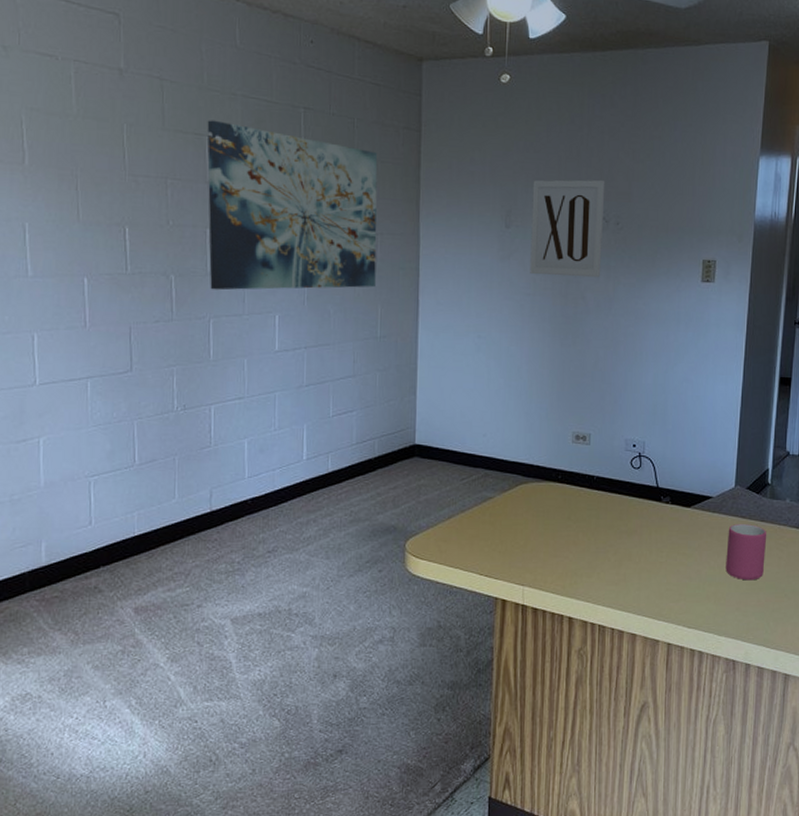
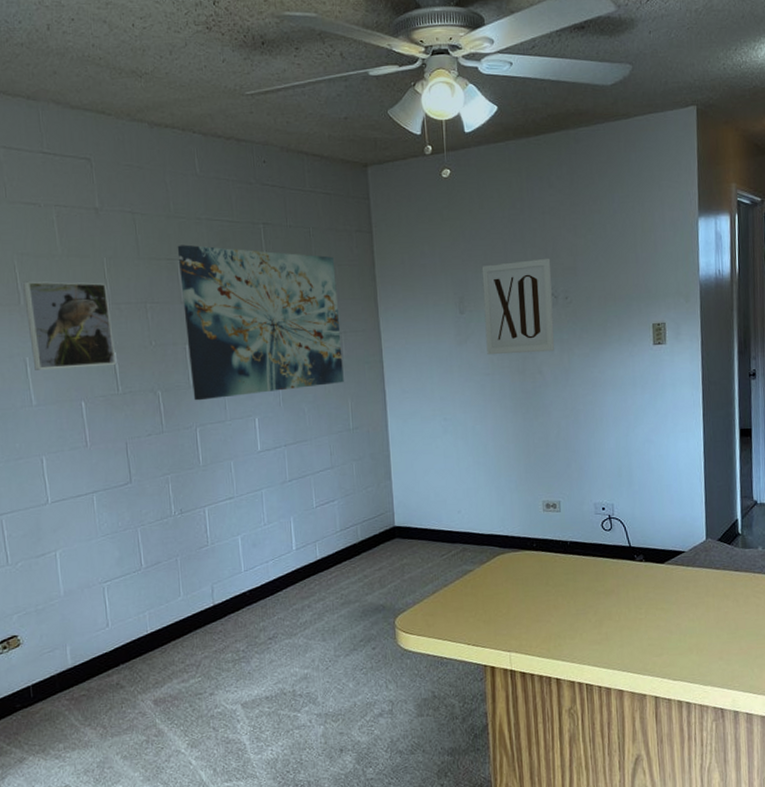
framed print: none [30,139,128,243] -> present [23,281,117,370]
mug: present [726,524,767,581] -> none [703,575,743,630]

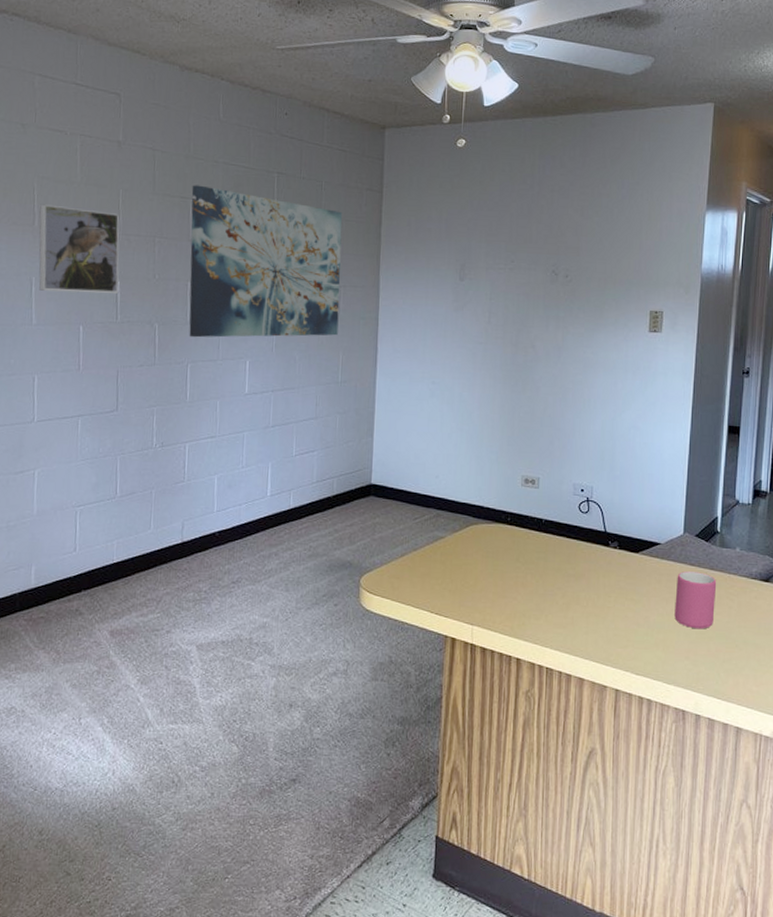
wall art: present [481,258,555,355] -> none [482,235,555,328]
mug: none [703,575,743,630] -> present [674,571,717,629]

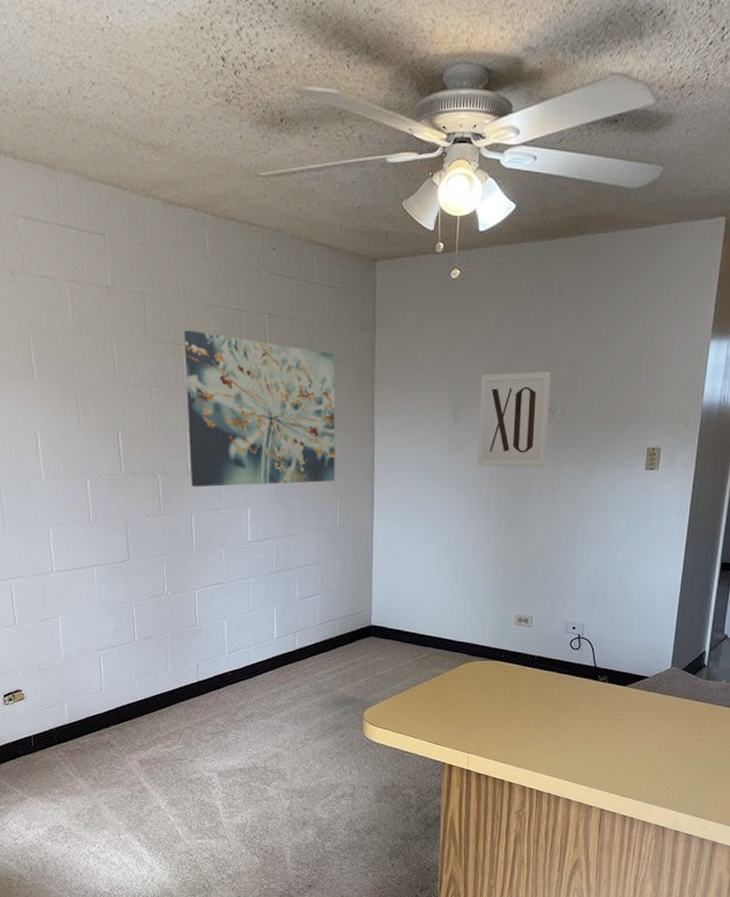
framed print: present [39,204,120,294] -> none [37,356,121,446]
wall art: none [482,235,555,328] -> present [477,371,552,468]
mug: present [674,571,717,629] -> none [659,703,701,755]

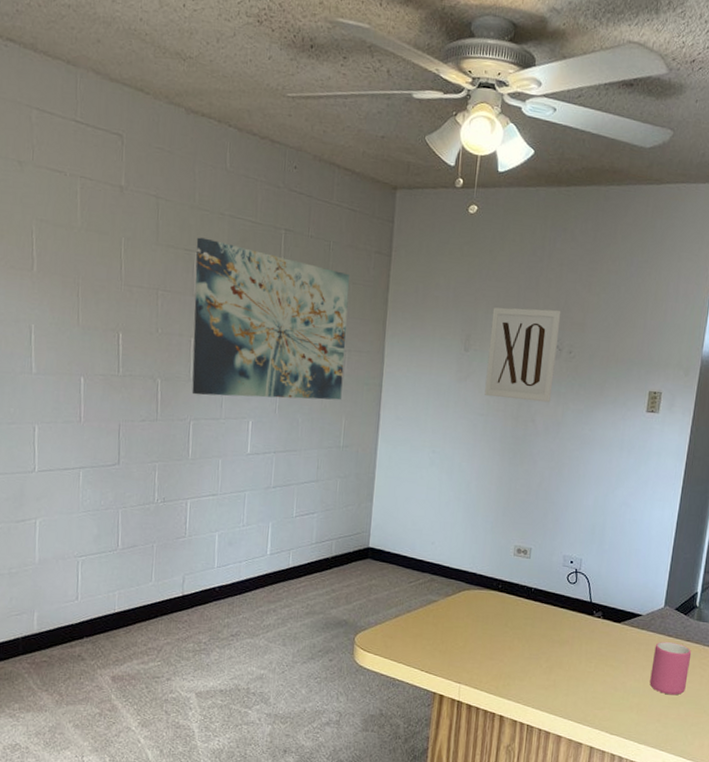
mug: none [659,703,701,755] -> present [649,642,692,695]

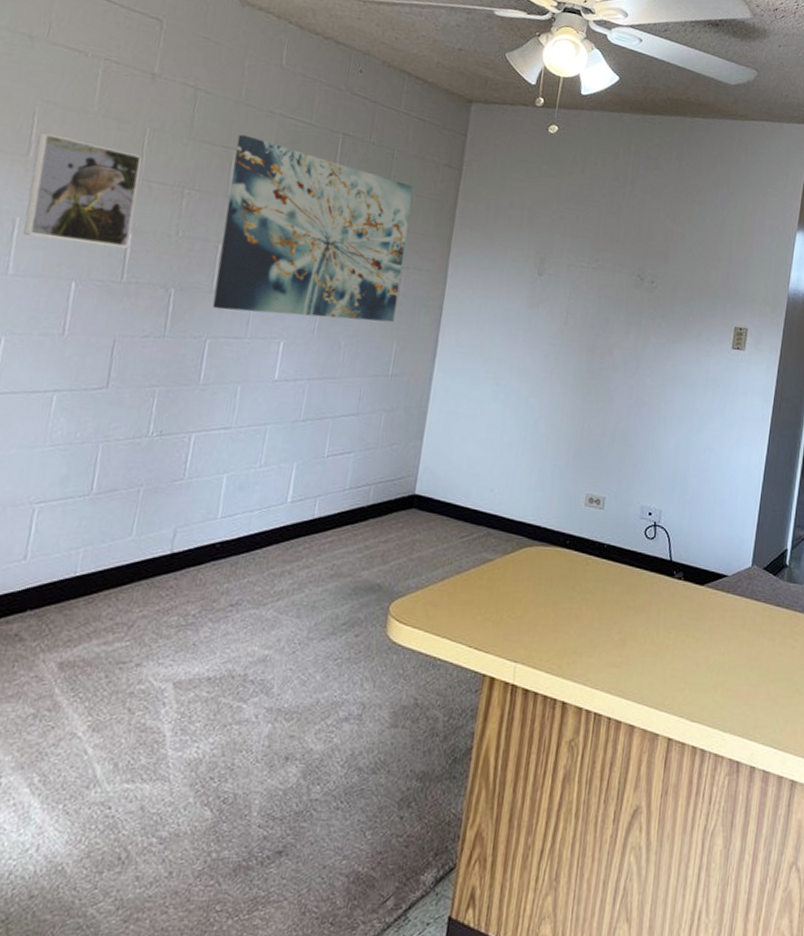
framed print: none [38,248,122,347] -> present [23,132,142,249]
wall art: present [484,307,561,403] -> none [558,231,644,335]
mug: present [649,642,692,695] -> none [736,607,782,671]

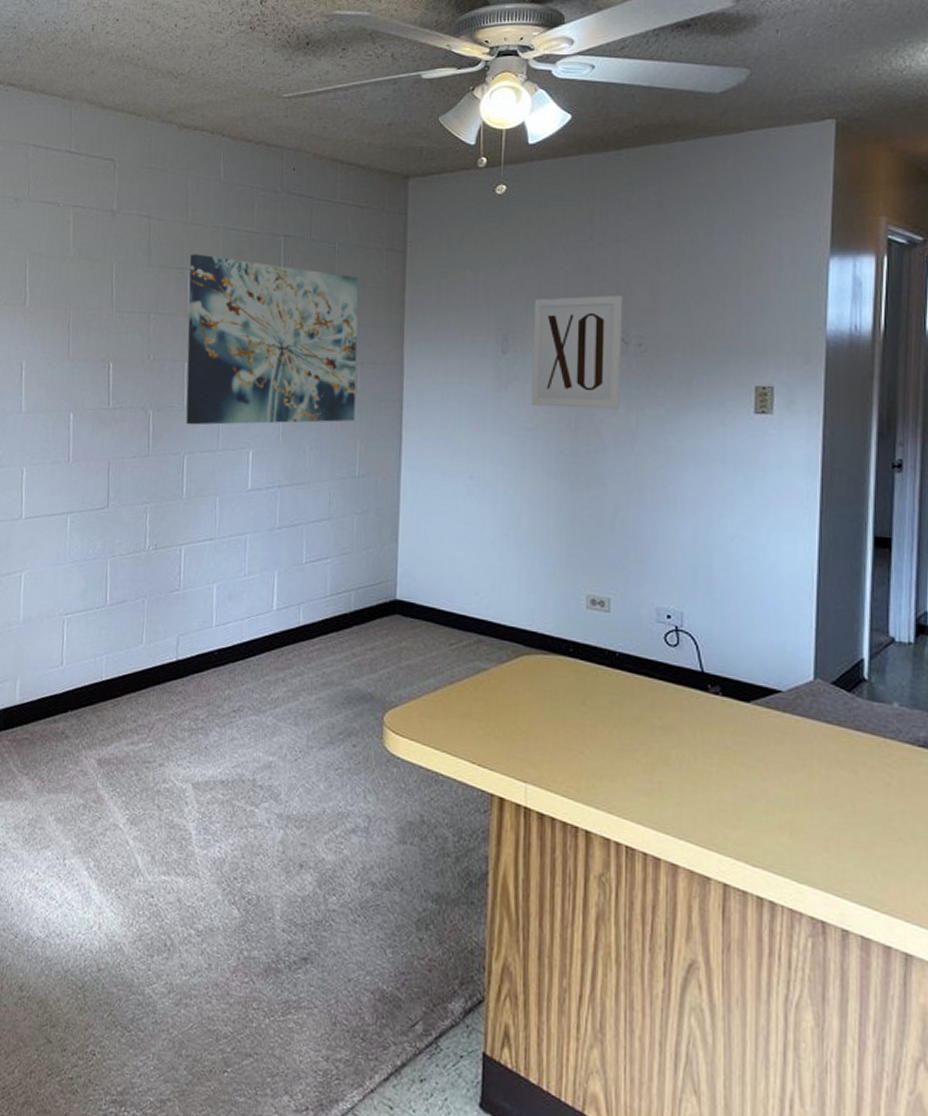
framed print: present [23,132,142,249] -> none [29,282,113,378]
wall art: none [558,231,644,335] -> present [531,294,623,410]

